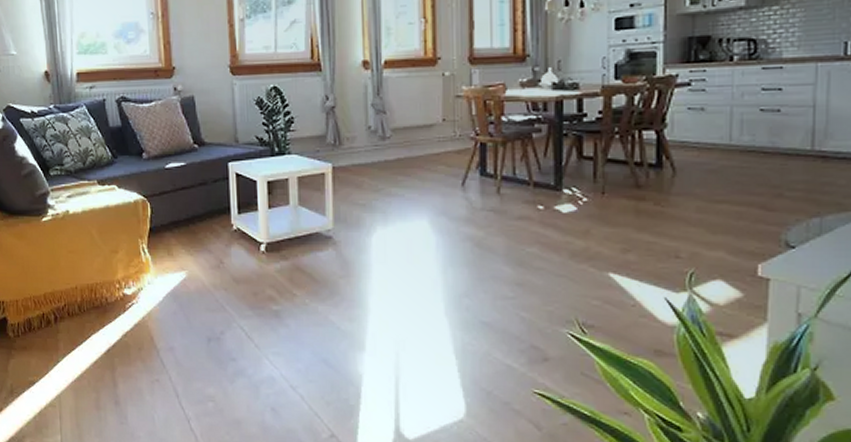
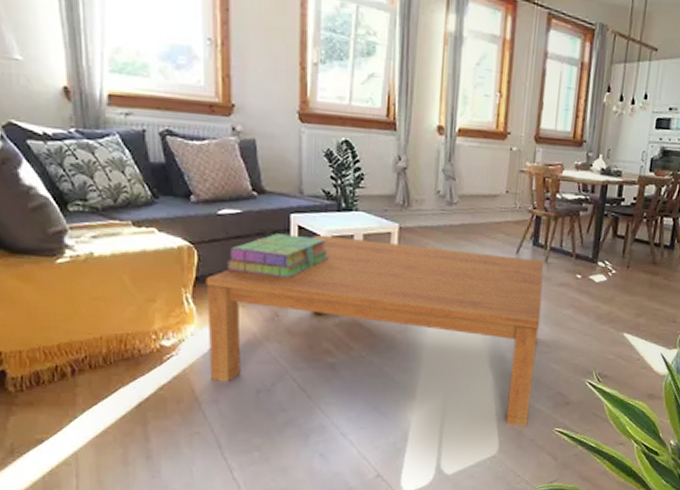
coffee table: none [158,180,500,387] -> present [205,234,544,427]
stack of books: none [176,182,265,225] -> present [227,233,328,278]

